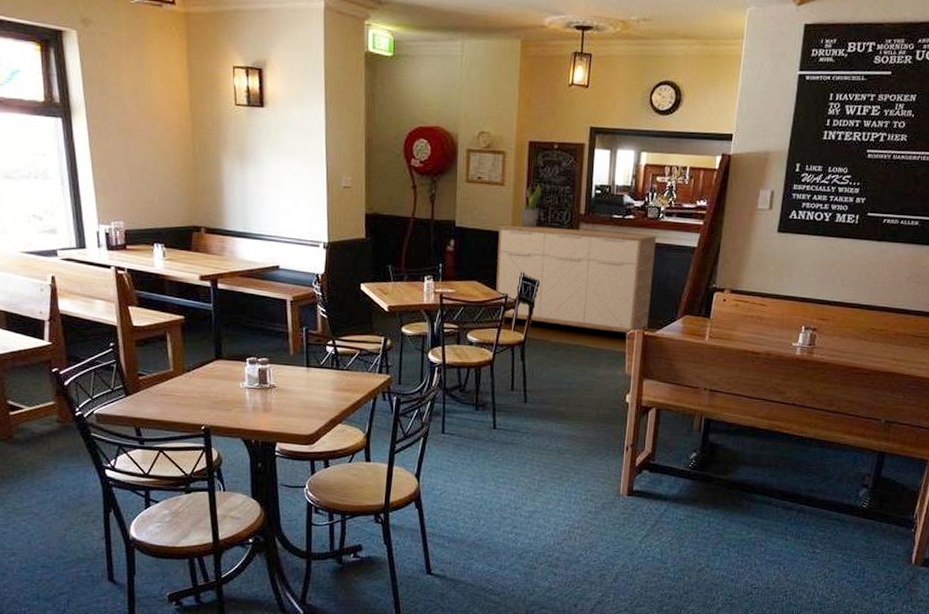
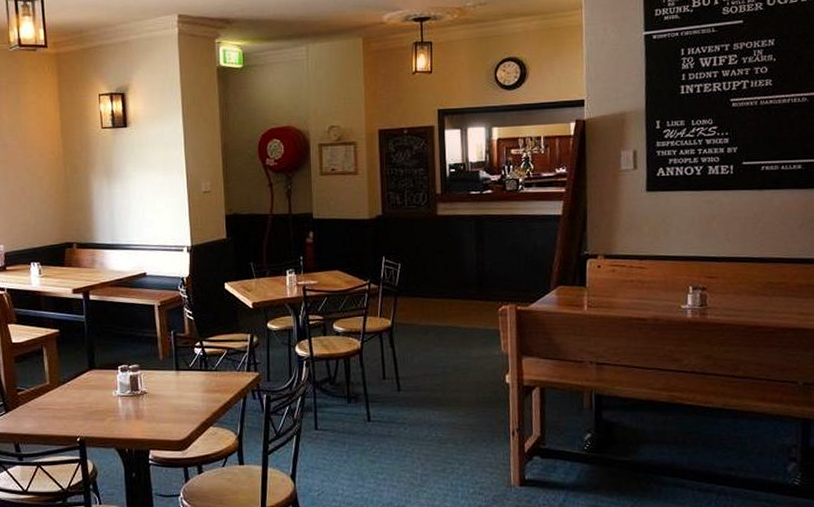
sideboard: present [496,225,657,335] -> none [356,208,520,312]
potted plant: present [520,184,542,228] -> none [376,170,396,213]

